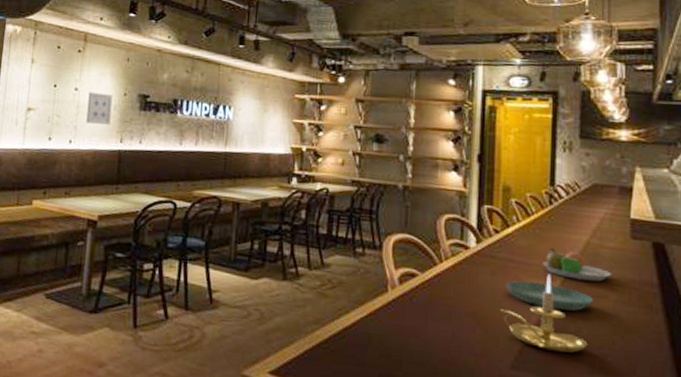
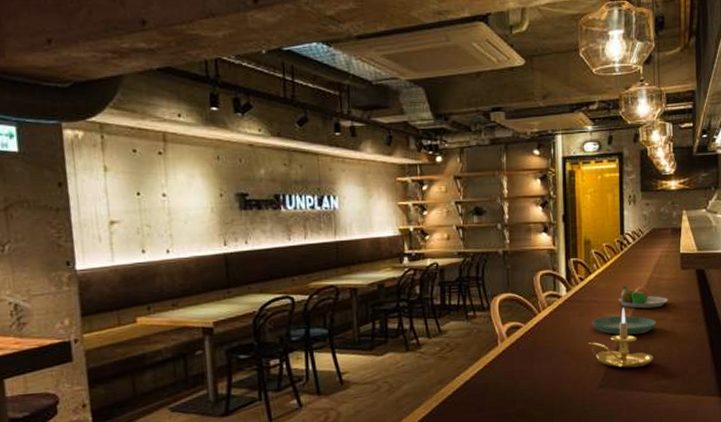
wall art: present [86,92,113,125] -> none [179,196,210,230]

